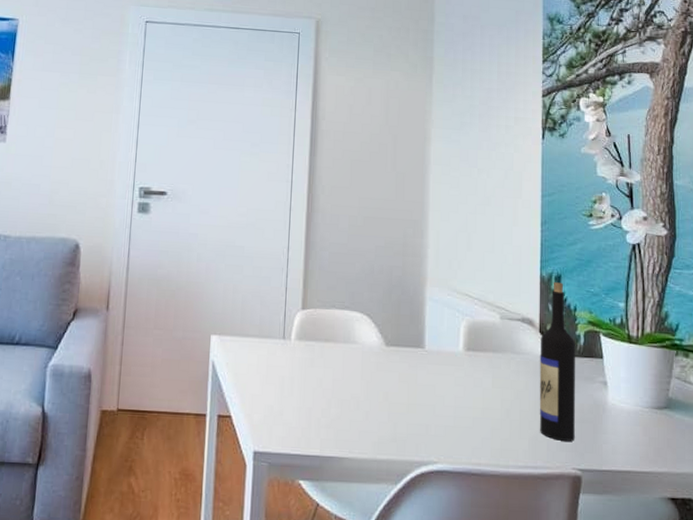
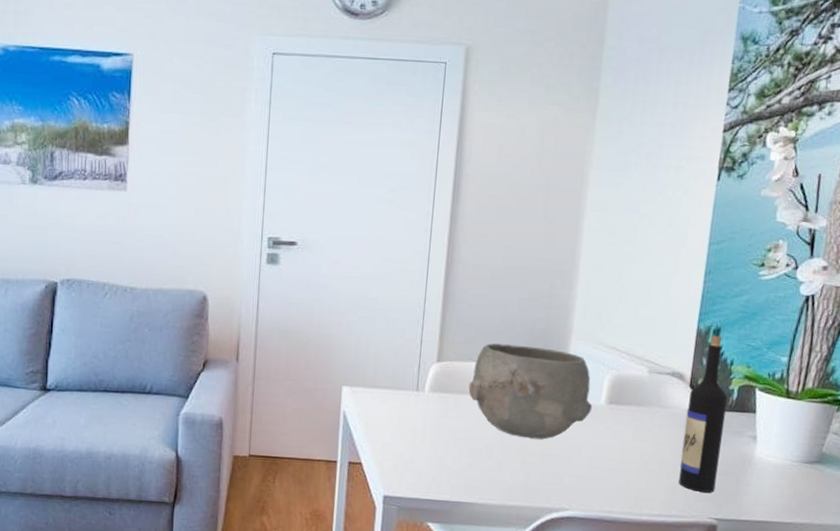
bowl: none [333,290,452,388] -> present [468,343,593,440]

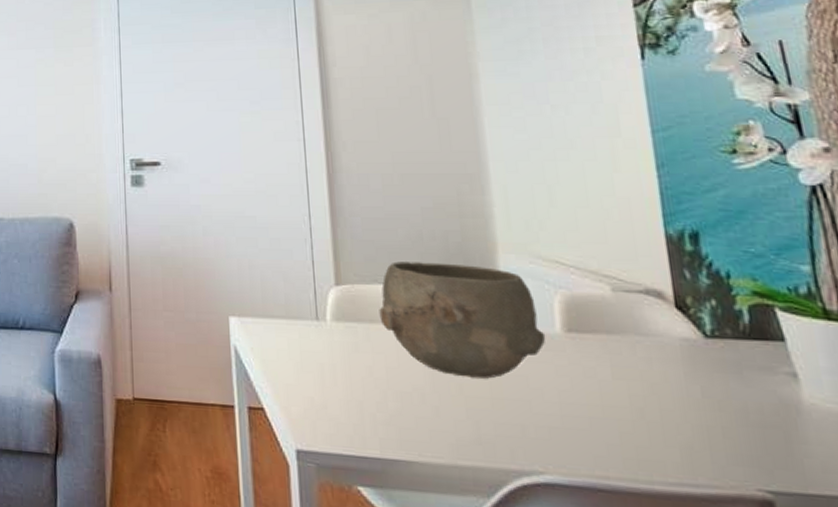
wine bottle: present [679,336,728,493] -> none [678,242,755,453]

